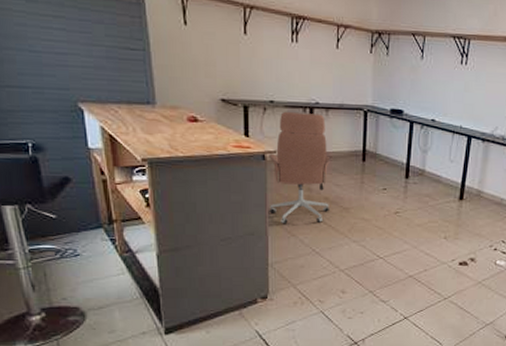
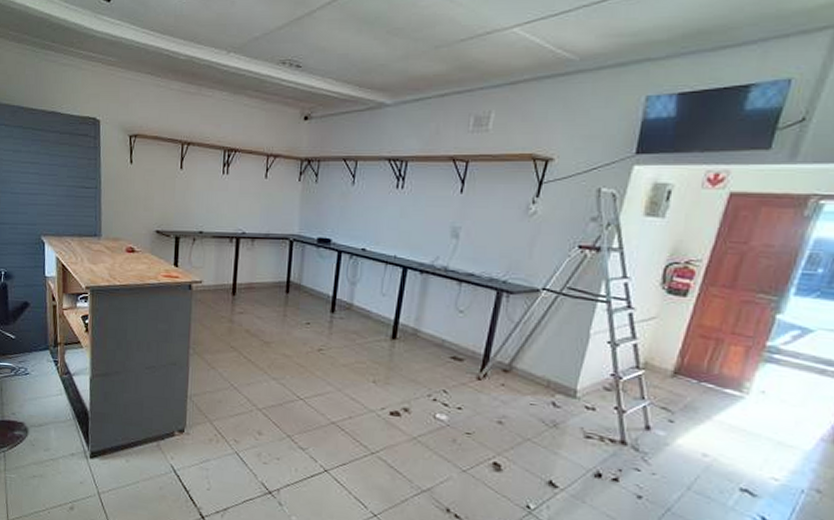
office chair: present [269,111,331,224] -> none [192,241,254,356]

